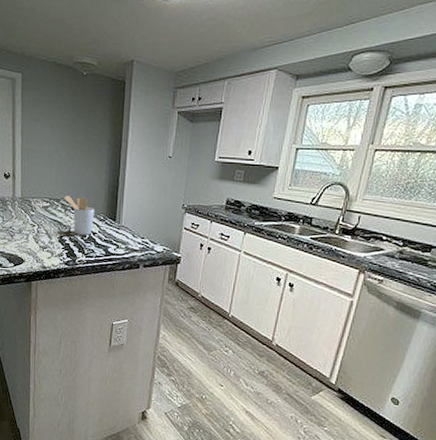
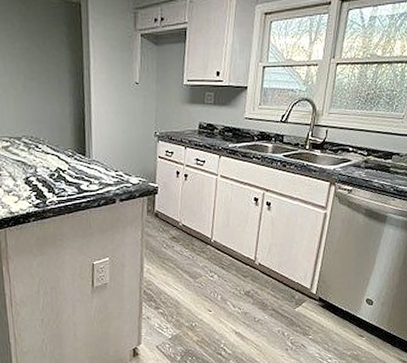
utensil holder: present [63,196,94,235] -> none [25,132,62,174]

